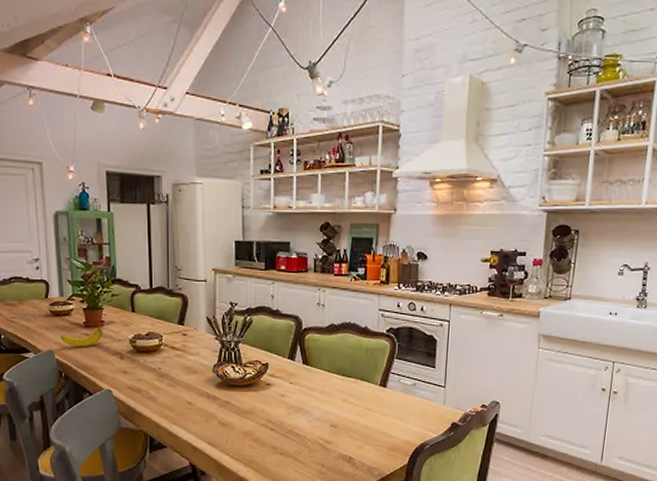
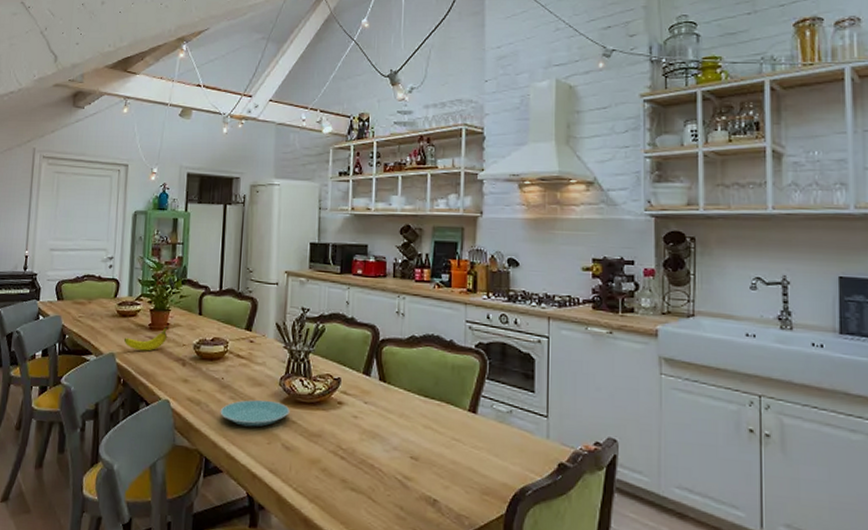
plate: none [160,385,224,409] -> present [220,400,290,427]

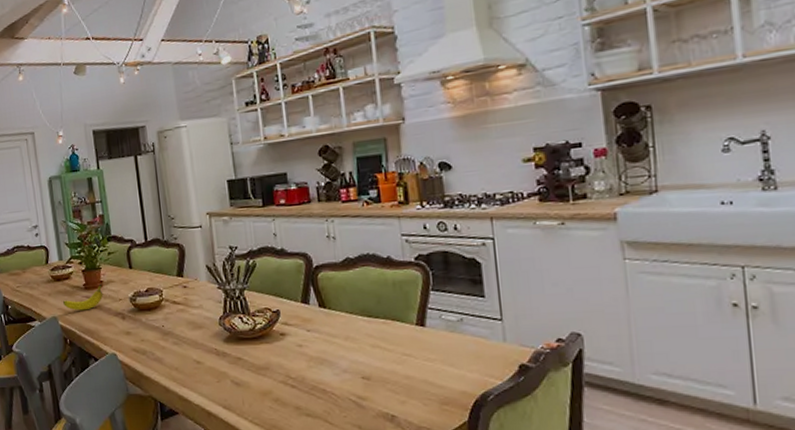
plate: present [220,400,290,427] -> none [166,341,234,369]

